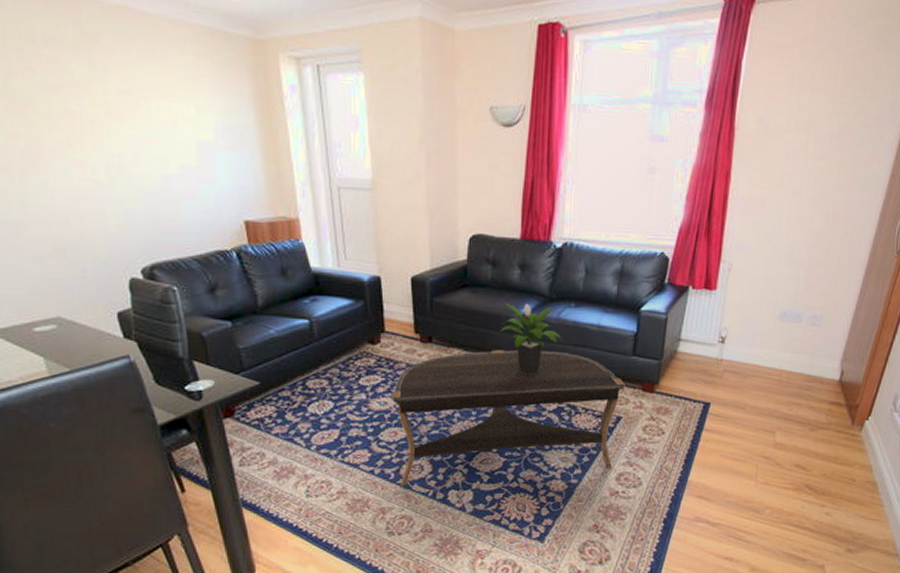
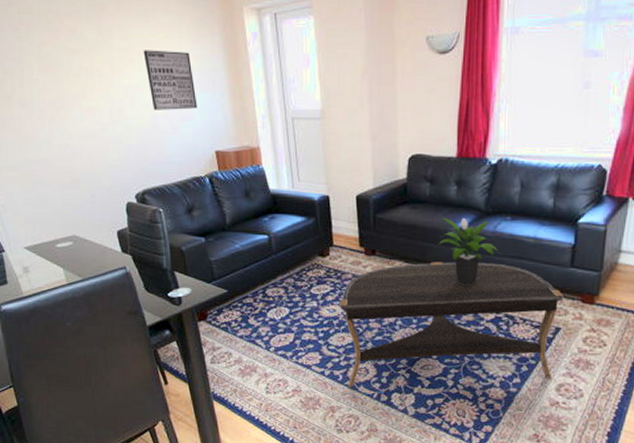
wall art: none [150,94,222,170] -> present [143,50,197,110]

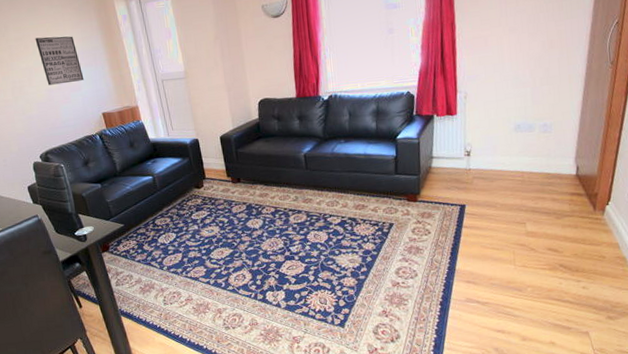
coffee table: present [340,262,564,387] -> none [216,178,393,291]
potted plant: present [437,217,499,287] -> none [289,144,338,200]

